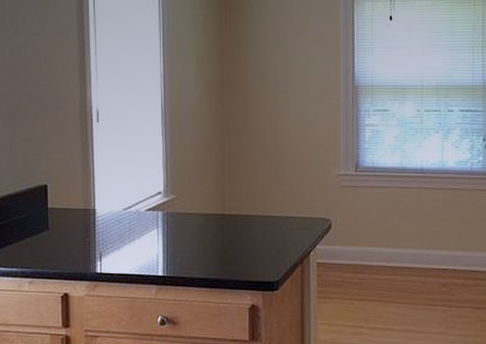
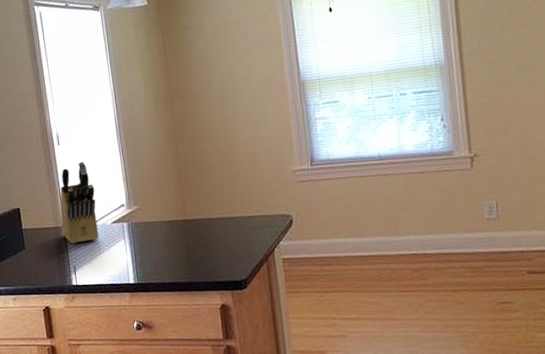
knife block: none [90,142,131,229] -> present [60,161,99,244]

